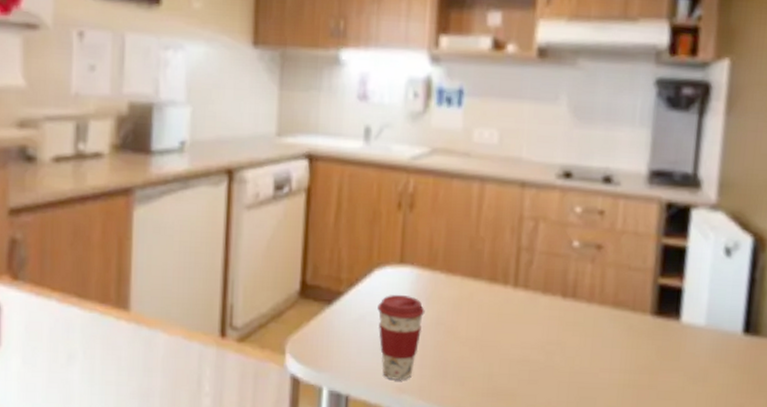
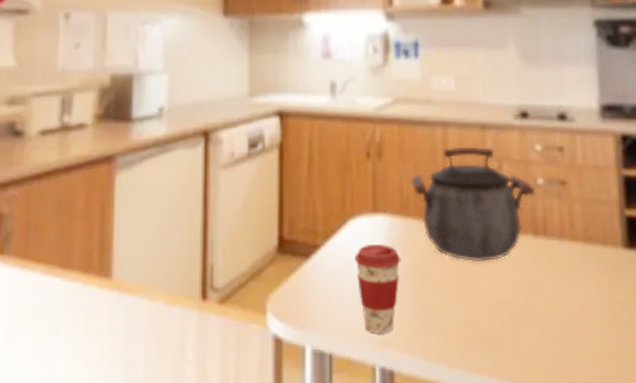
kettle: none [440,202,570,320] -> present [409,146,536,263]

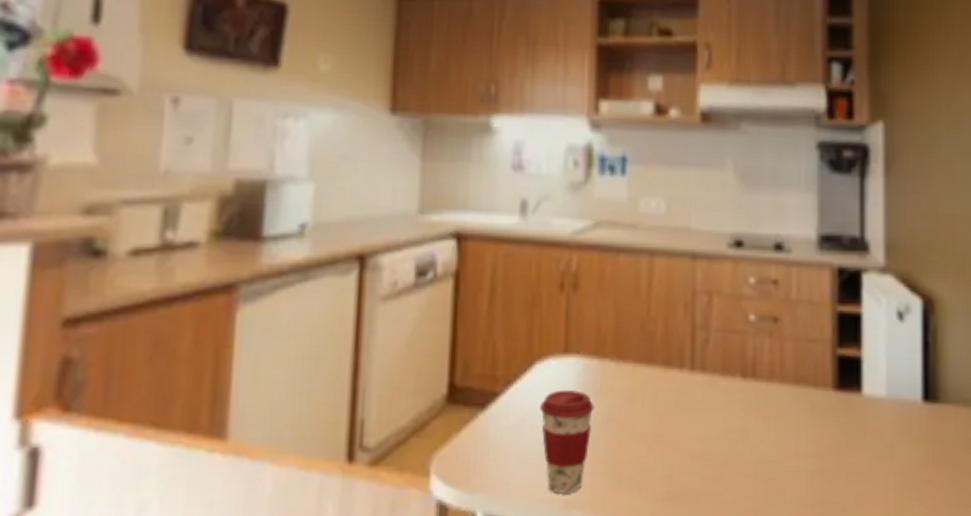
kettle: present [409,146,536,263] -> none [608,278,747,409]

